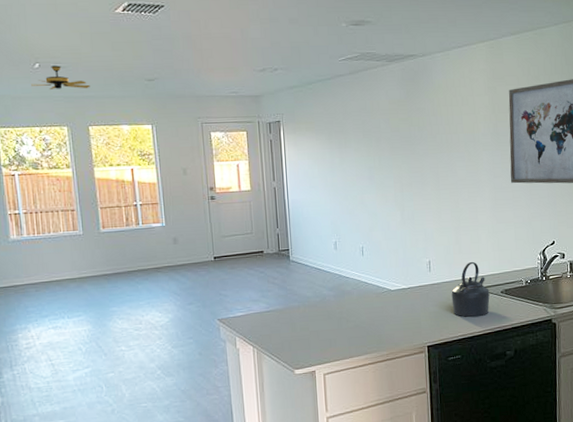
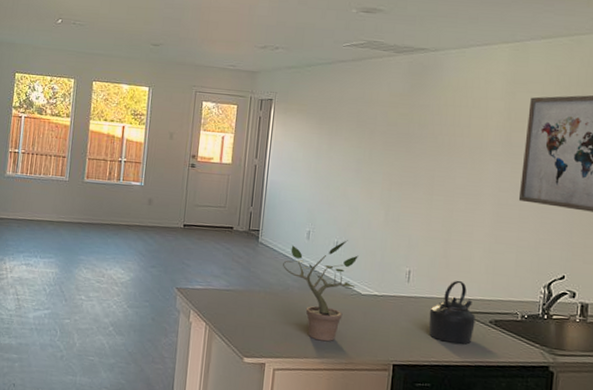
ceiling fan: present [31,65,90,89] -> none [51,22,101,46]
potted plant: none [316,244,385,340] -> present [283,240,358,342]

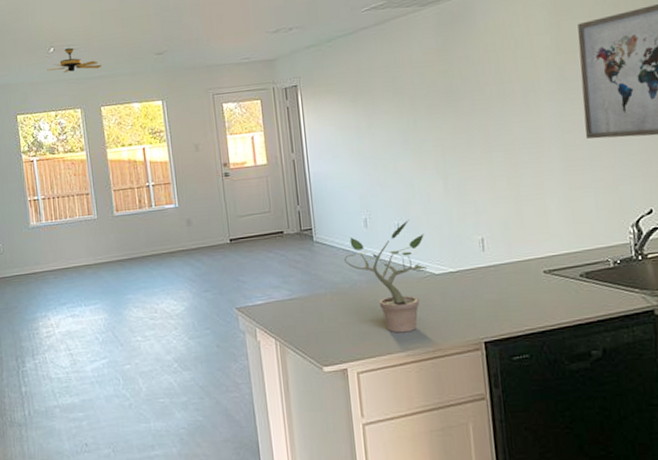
ceiling fan: none [51,22,101,46] -> present [47,48,101,73]
kettle: present [428,280,476,345] -> none [512,237,565,307]

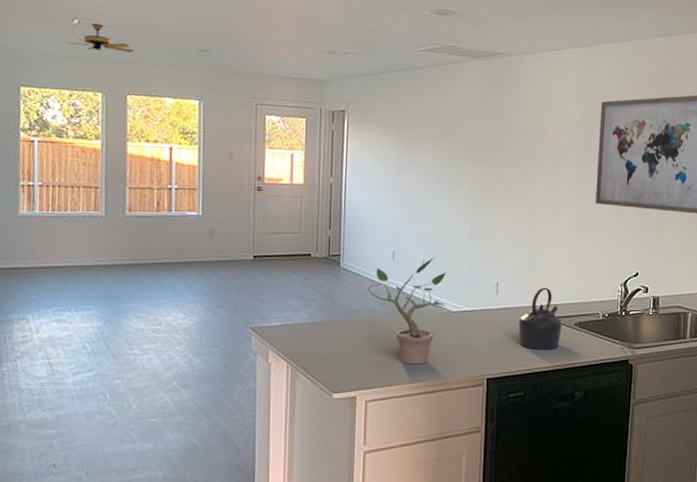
kettle: none [512,237,565,307] -> present [518,287,562,349]

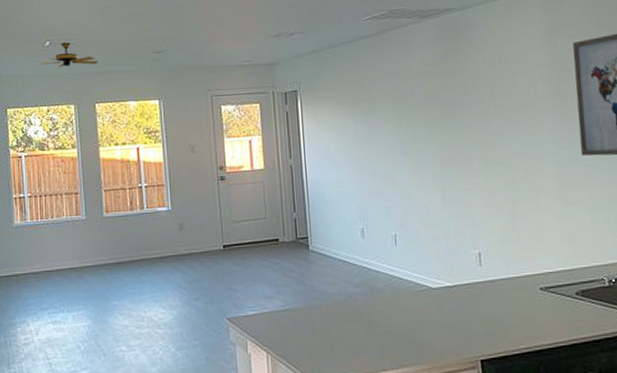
potted plant: present [368,257,446,365] -> none [340,231,425,349]
kettle: present [518,287,562,349] -> none [509,253,561,325]

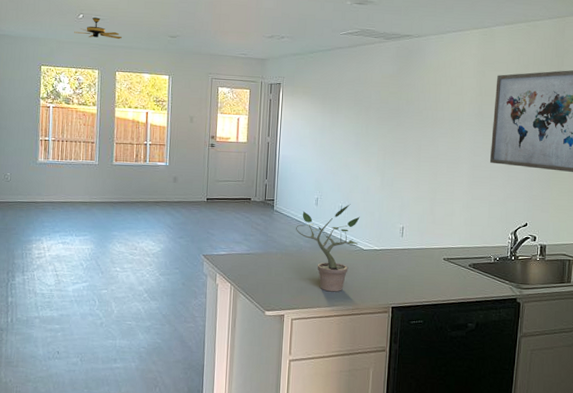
potted plant: none [340,231,425,349] -> present [296,204,360,292]

